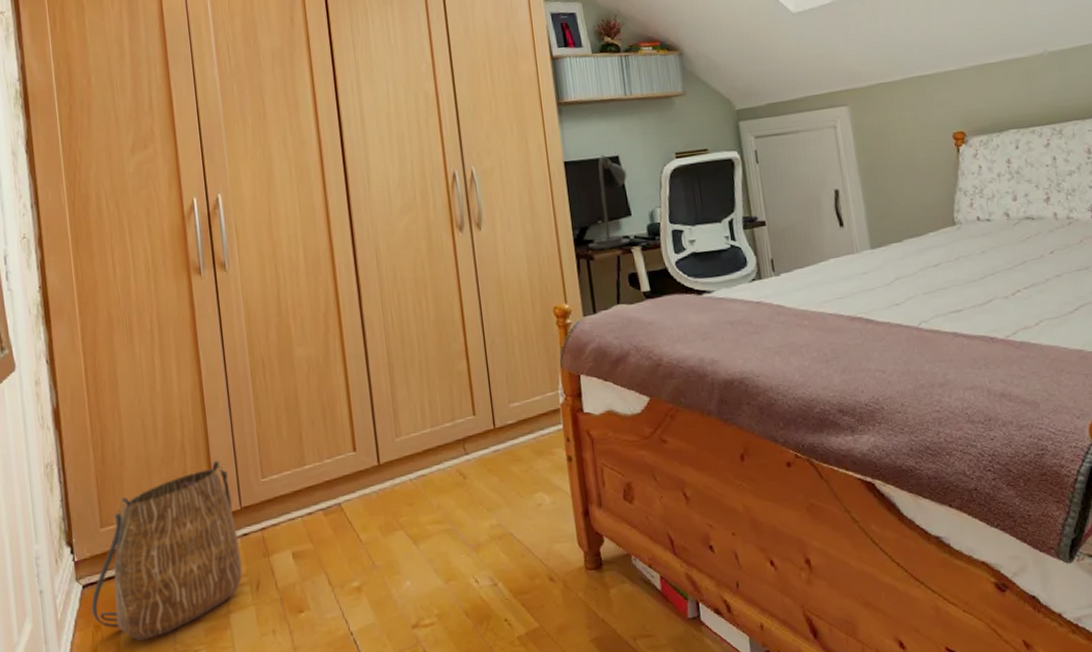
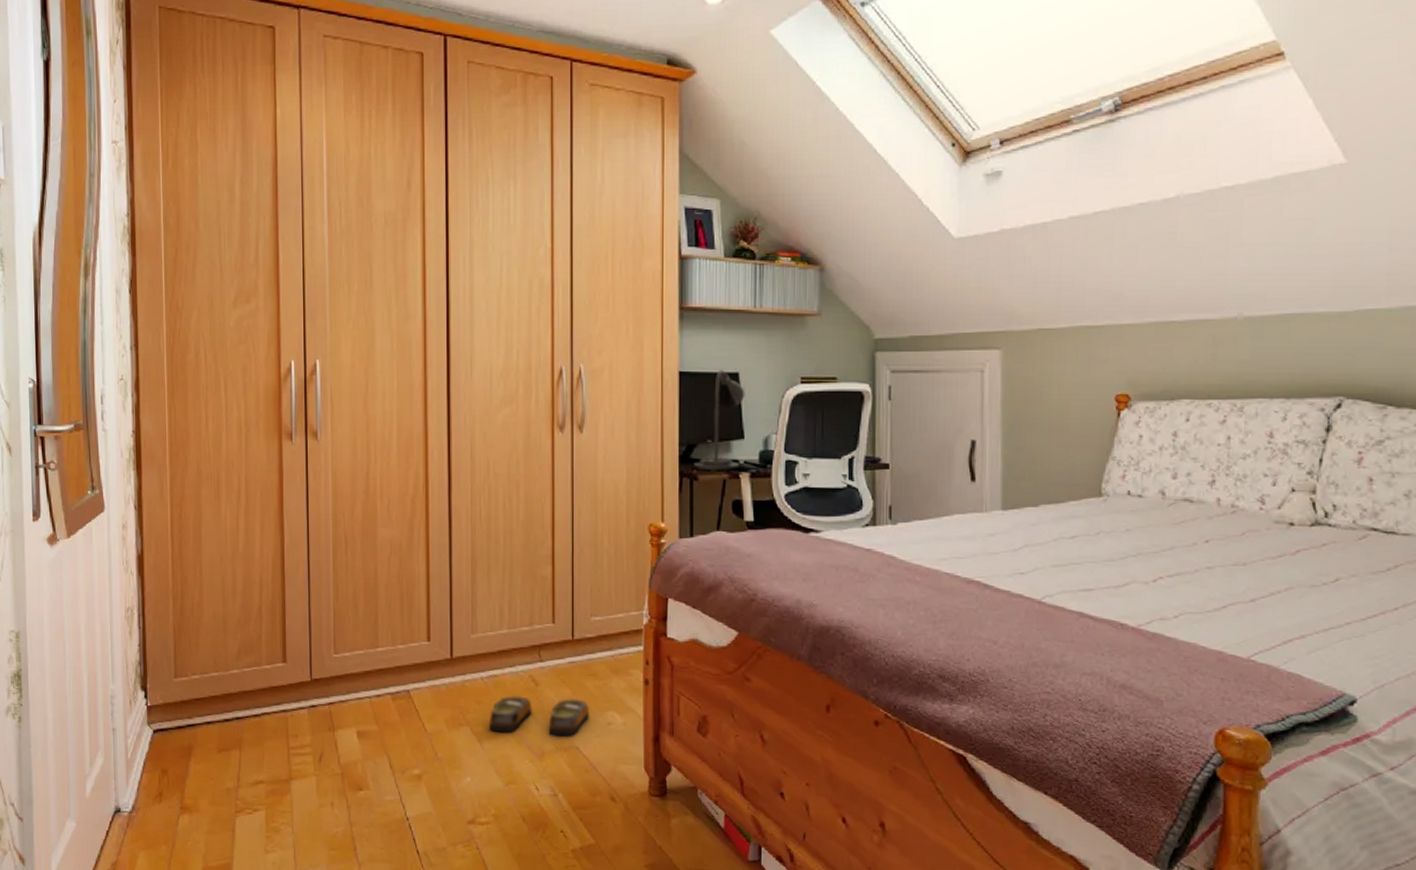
tote bag: present [91,461,243,641] -> none [160,630,308,792]
slippers: none [422,485,519,532] -> present [490,694,589,737]

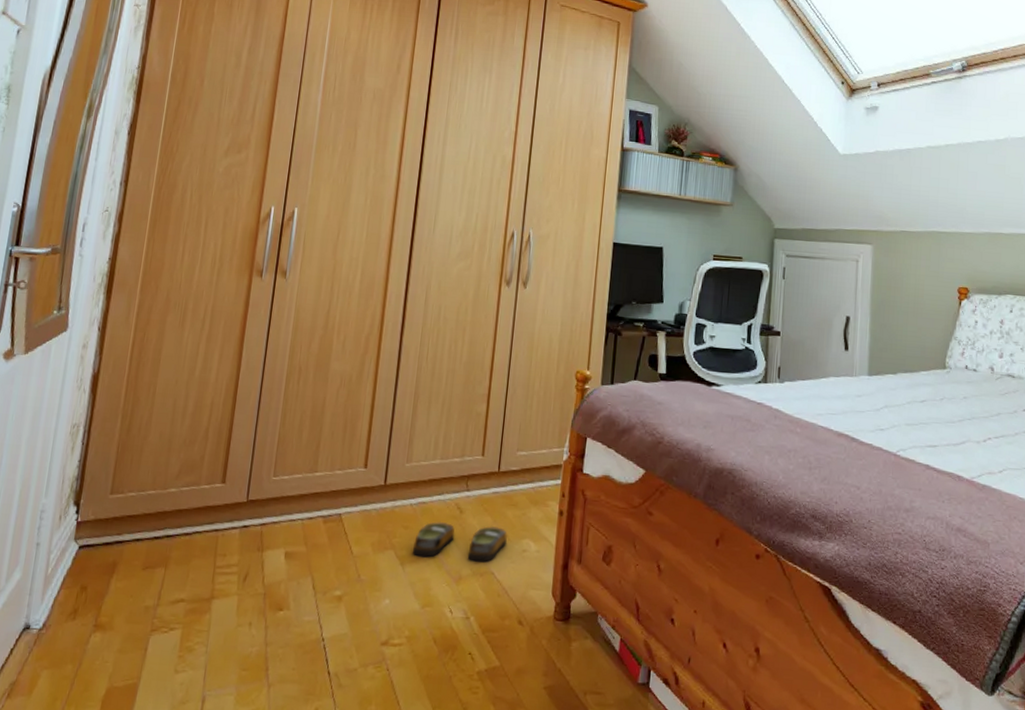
desk lamp: present [692,369,745,471] -> none [618,243,667,329]

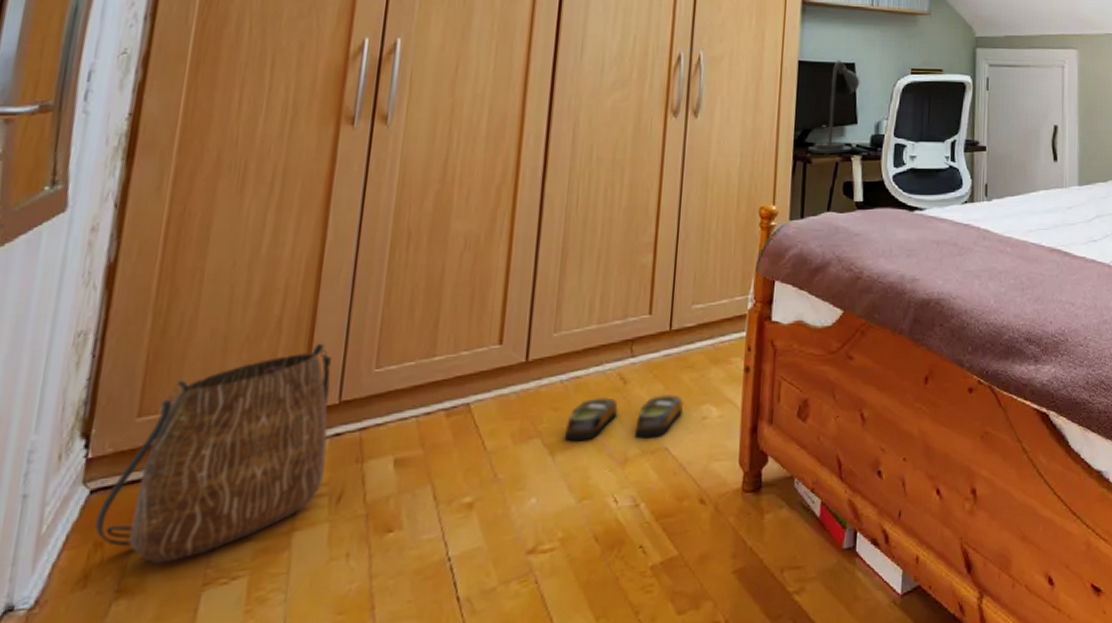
tote bag: none [81,452,243,609] -> present [94,343,333,564]
desk lamp: none [618,243,667,329] -> present [806,59,860,155]

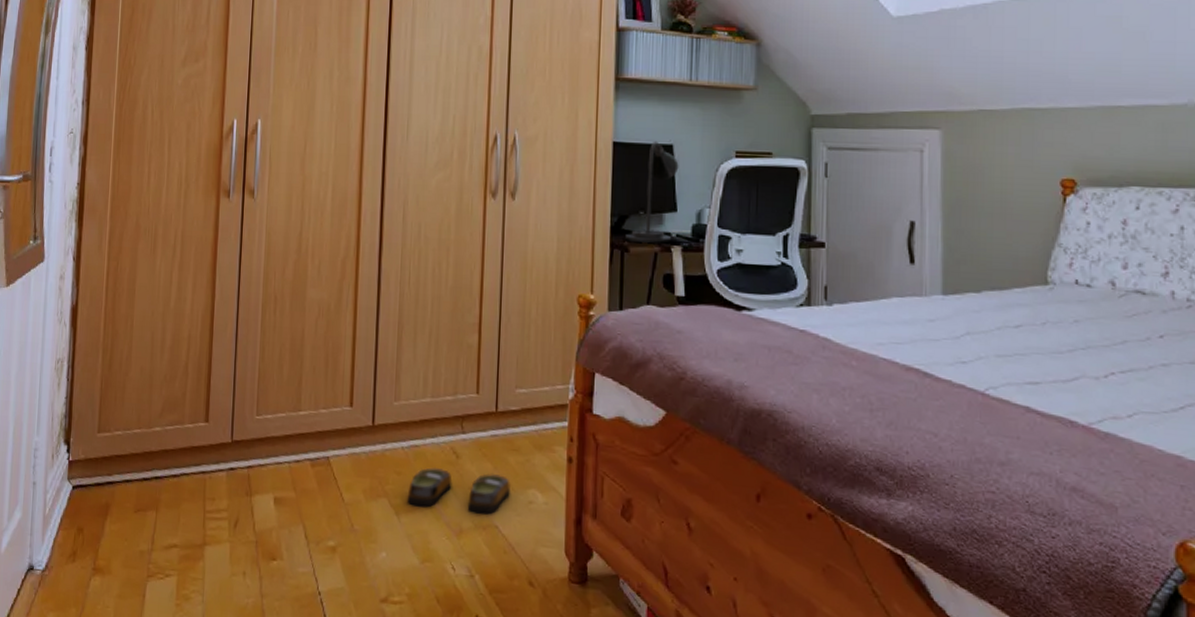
tote bag: present [94,343,333,564] -> none [77,388,226,553]

